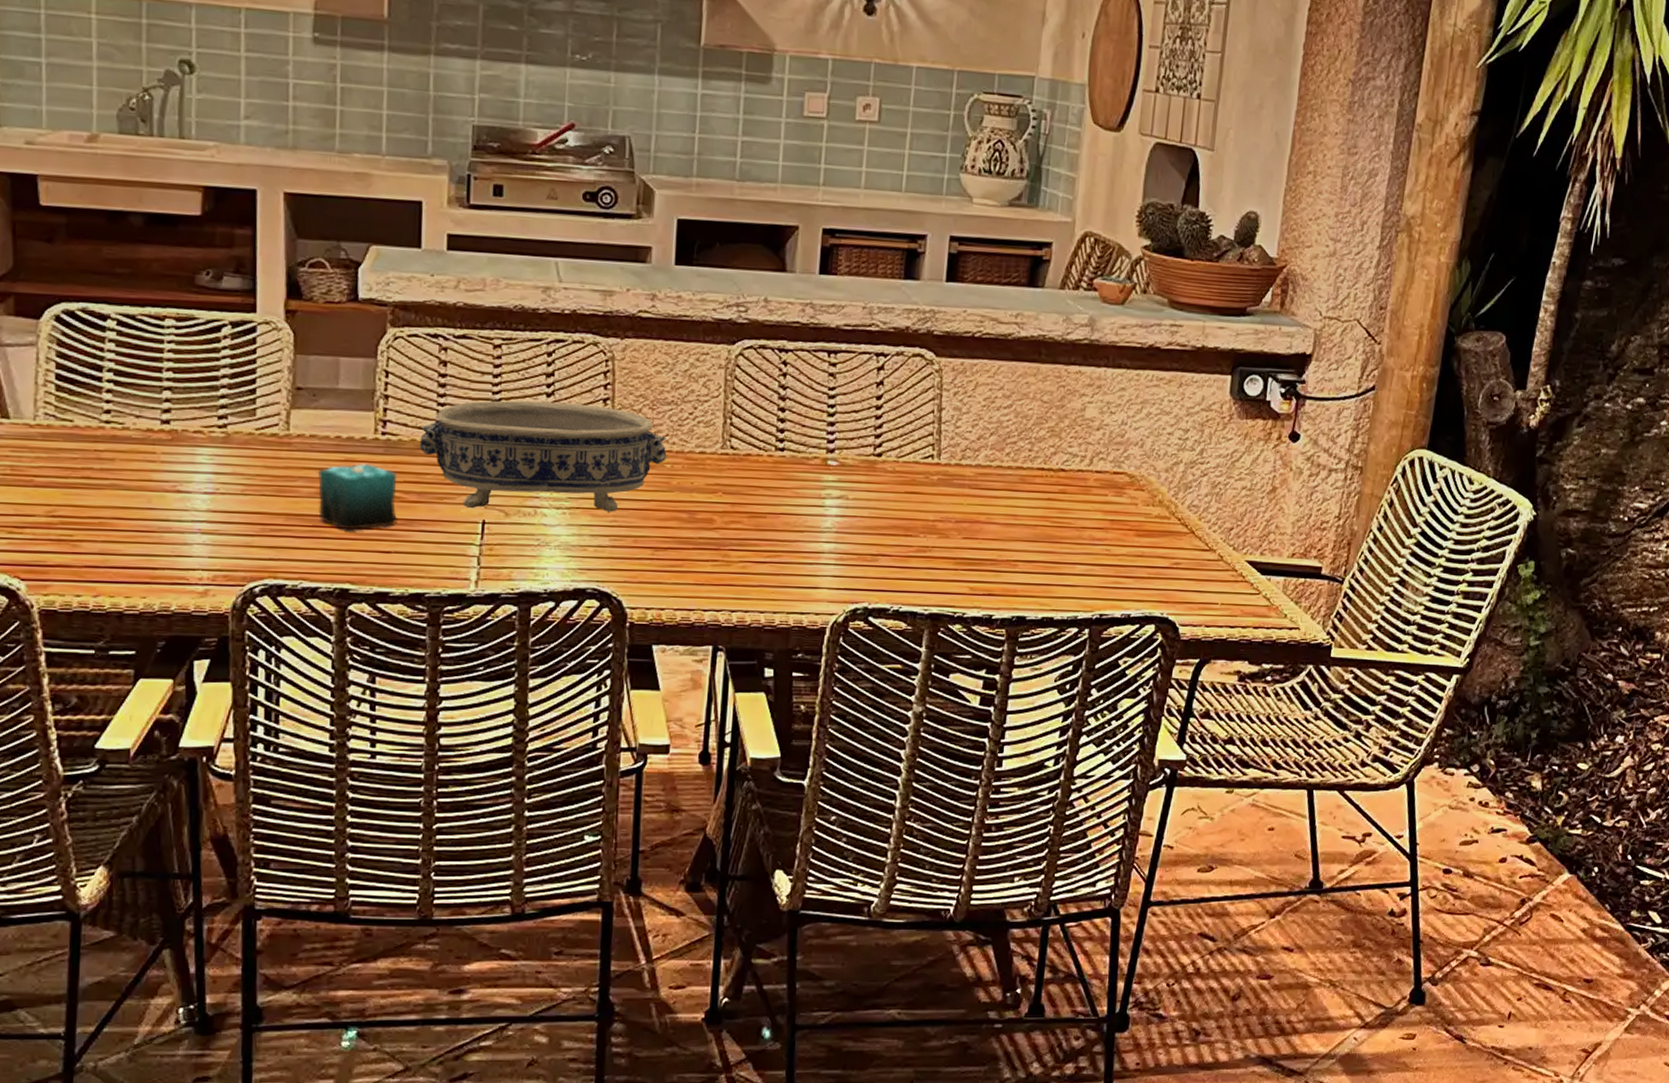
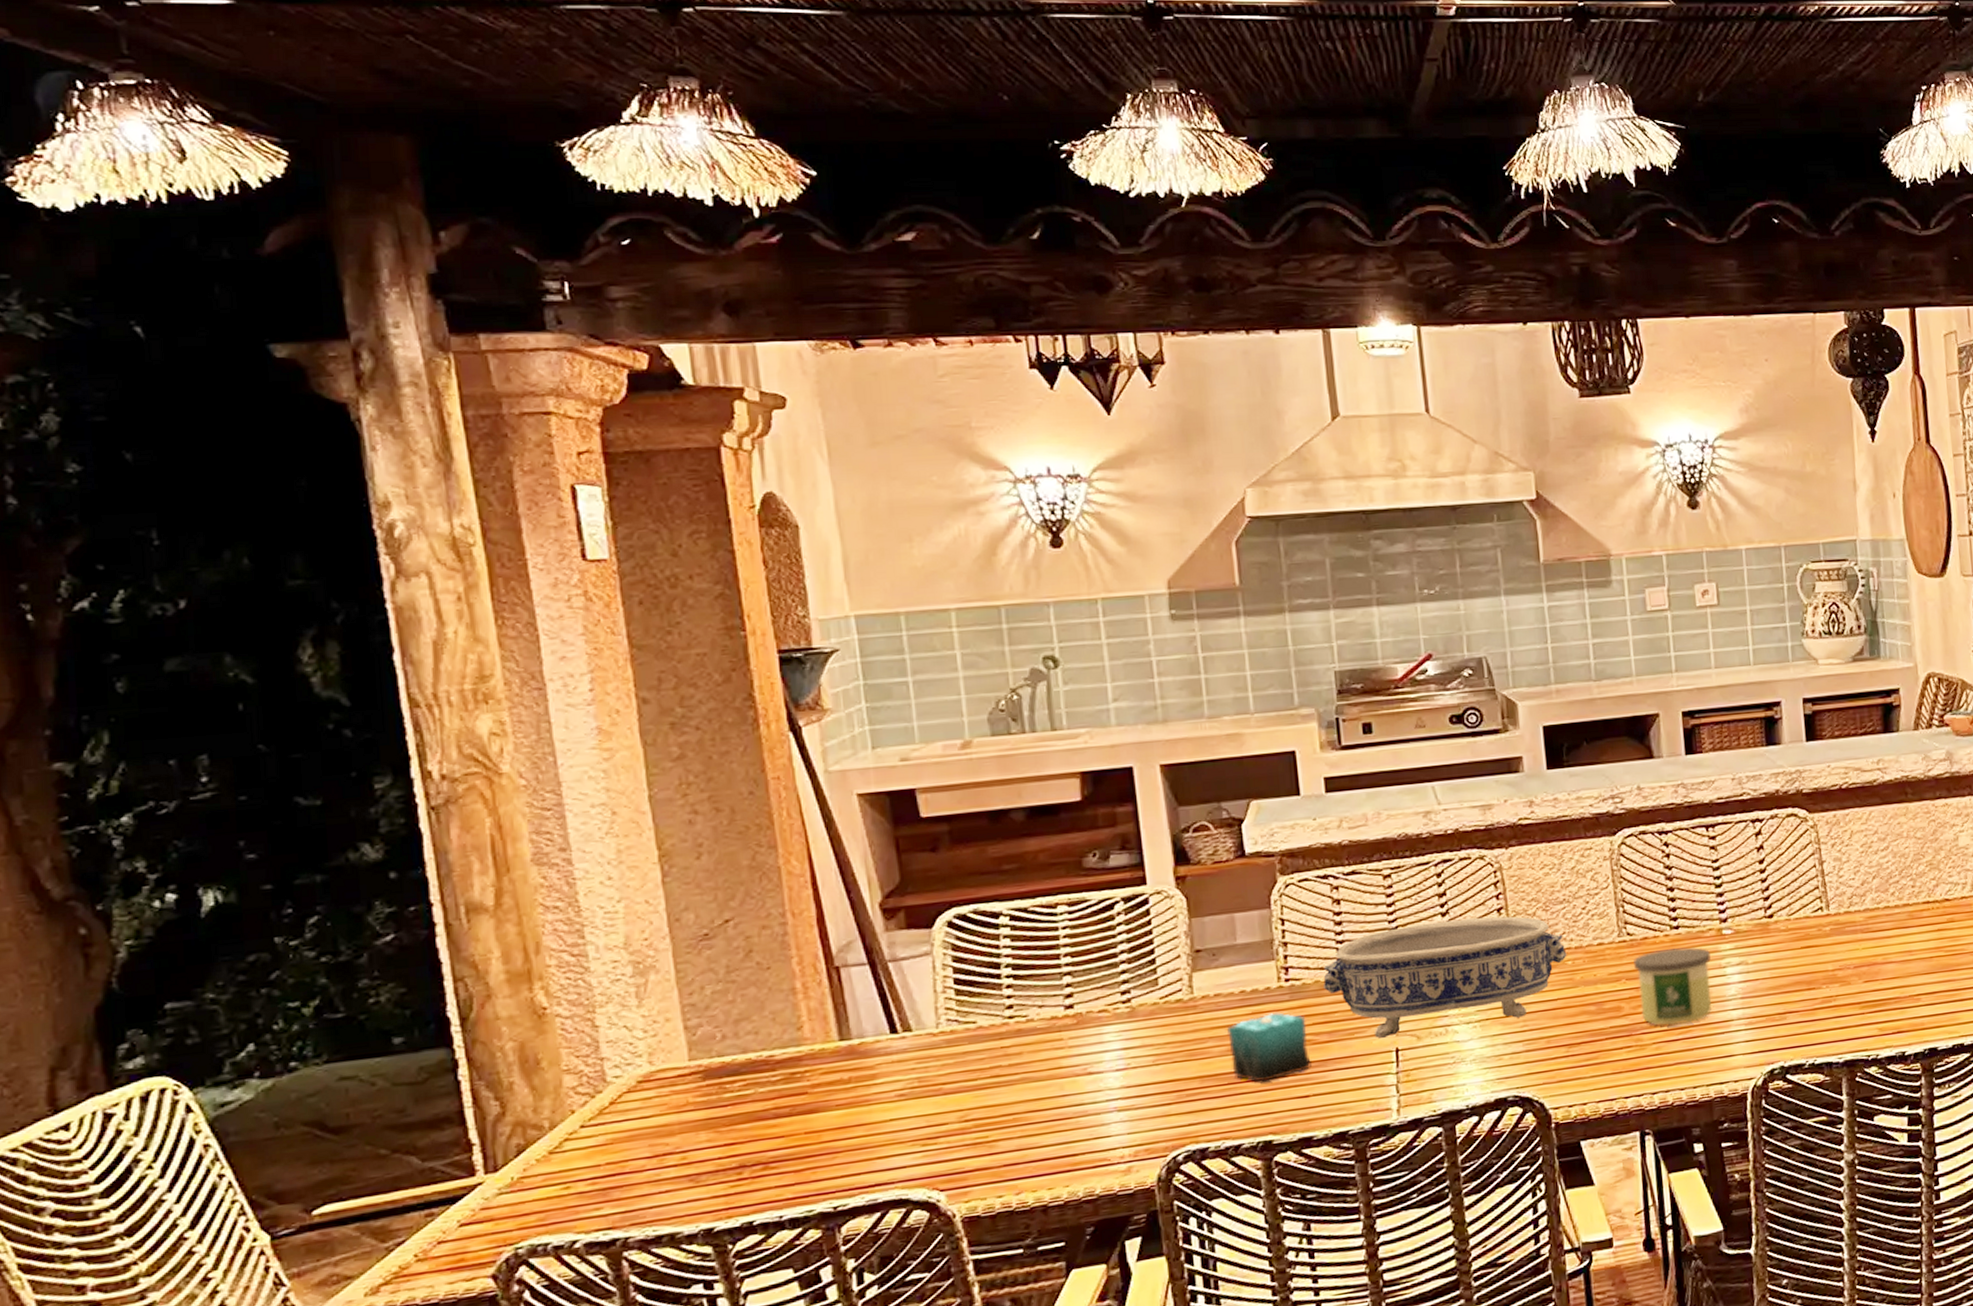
candle: none [733,468,812,548] -> present [1633,946,1713,1025]

